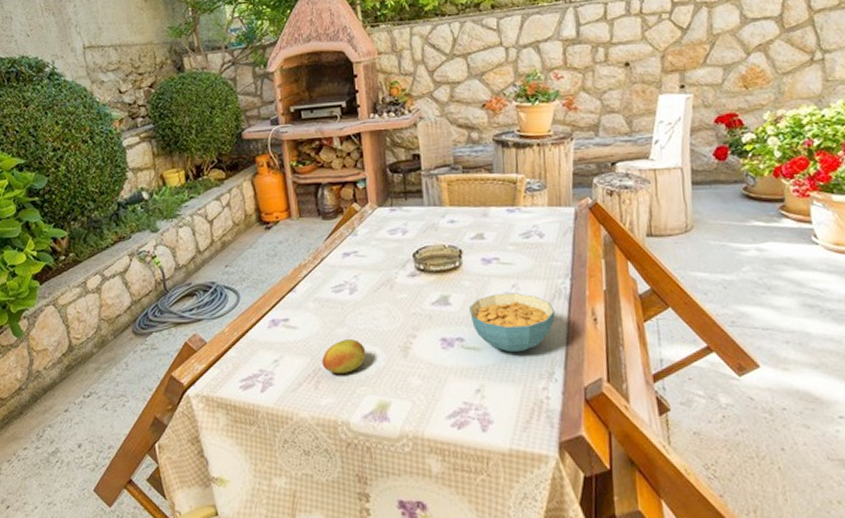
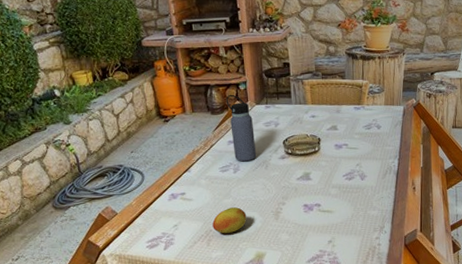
water bottle: none [340,194,379,280] -> present [226,94,257,162]
cereal bowl: present [469,293,556,353] -> none [325,170,387,214]

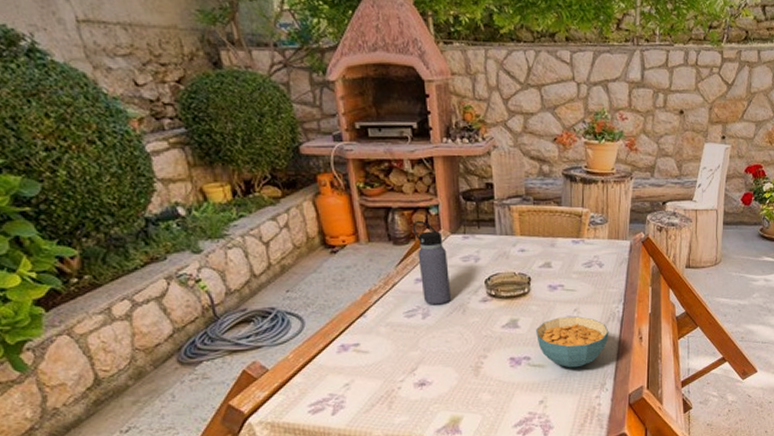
fruit: present [212,207,247,233] -> none [395,361,439,394]
cereal bowl: none [325,170,387,214] -> present [536,316,609,368]

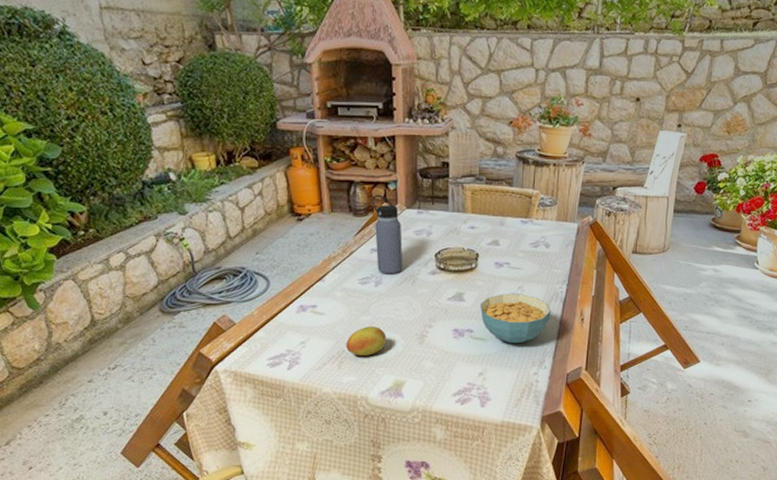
fruit: none [395,361,439,394] -> present [346,326,386,355]

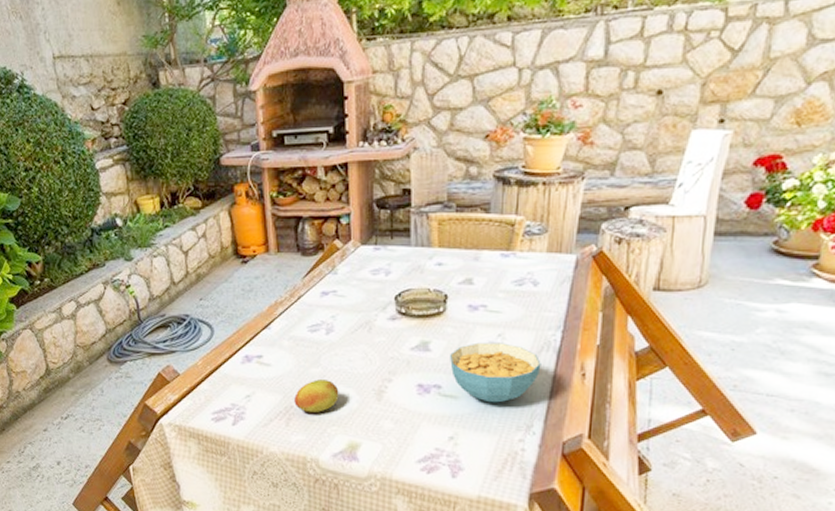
water bottle: present [371,194,403,274] -> none [321,230,358,321]

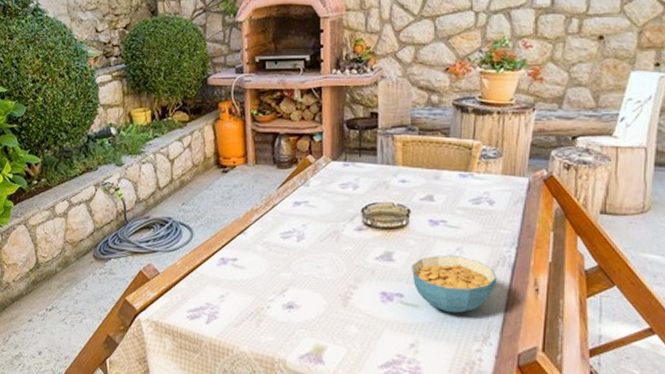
fruit: present [294,379,339,412] -> none [265,283,308,315]

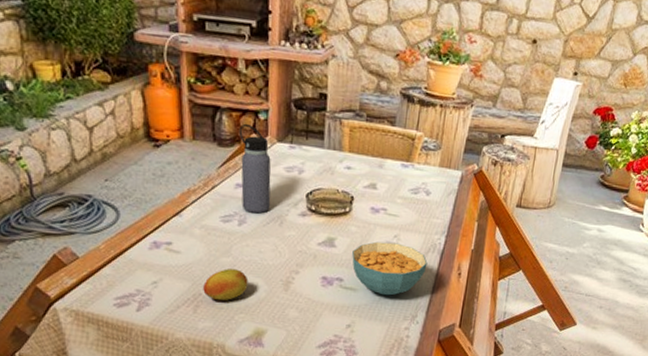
fruit: none [265,283,308,315] -> present [203,268,249,300]
water bottle: none [296,146,327,230] -> present [238,123,271,214]

